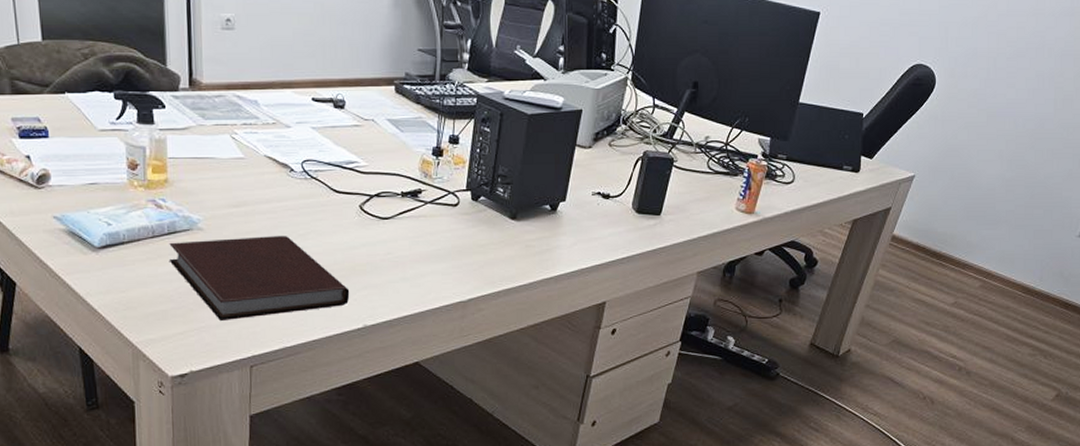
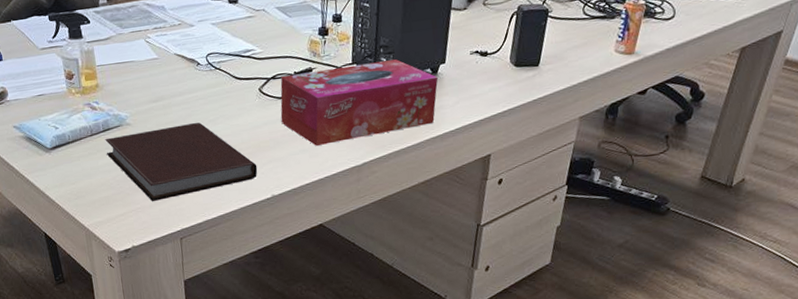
tissue box: none [381,191,557,275] -> present [280,59,438,146]

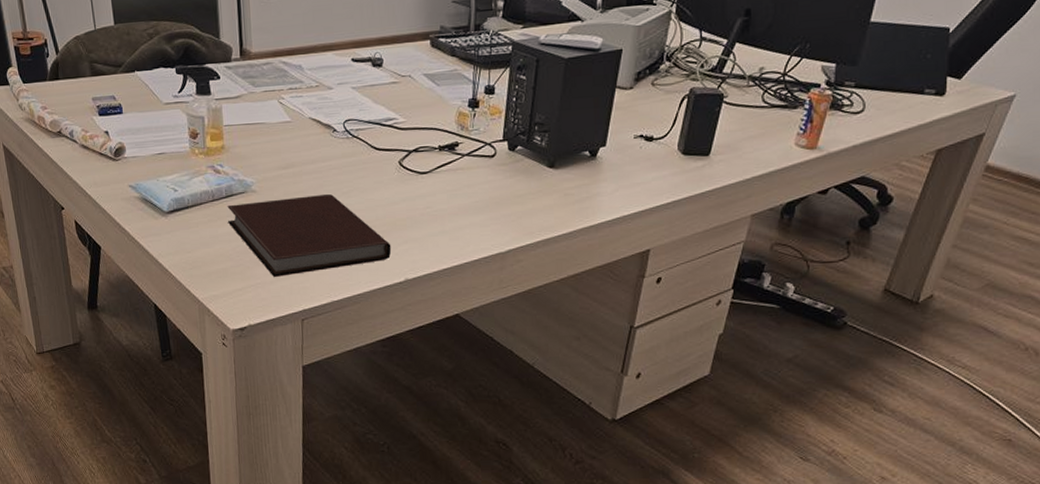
tissue box: present [280,59,438,146] -> none [420,139,597,228]

